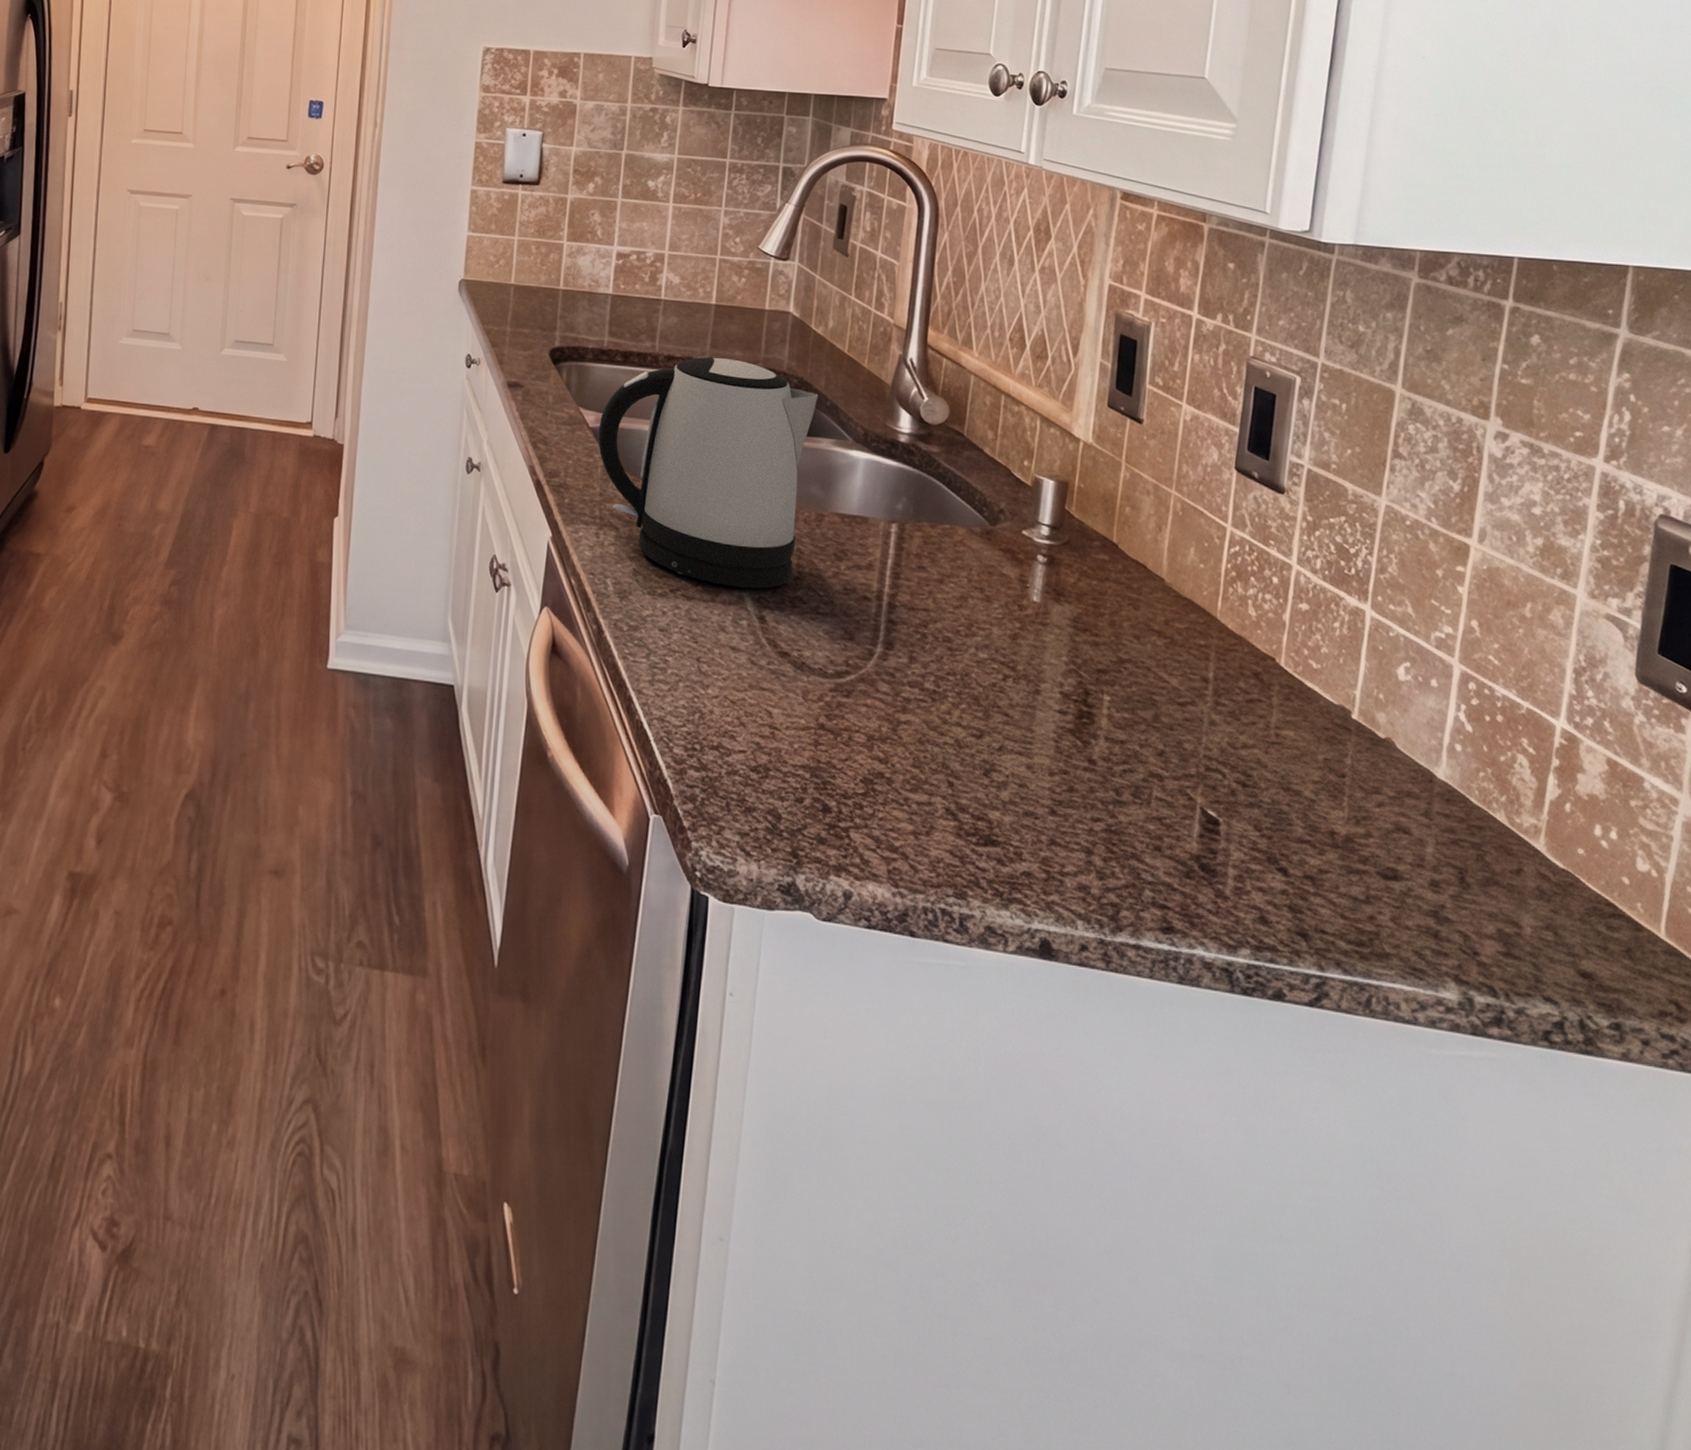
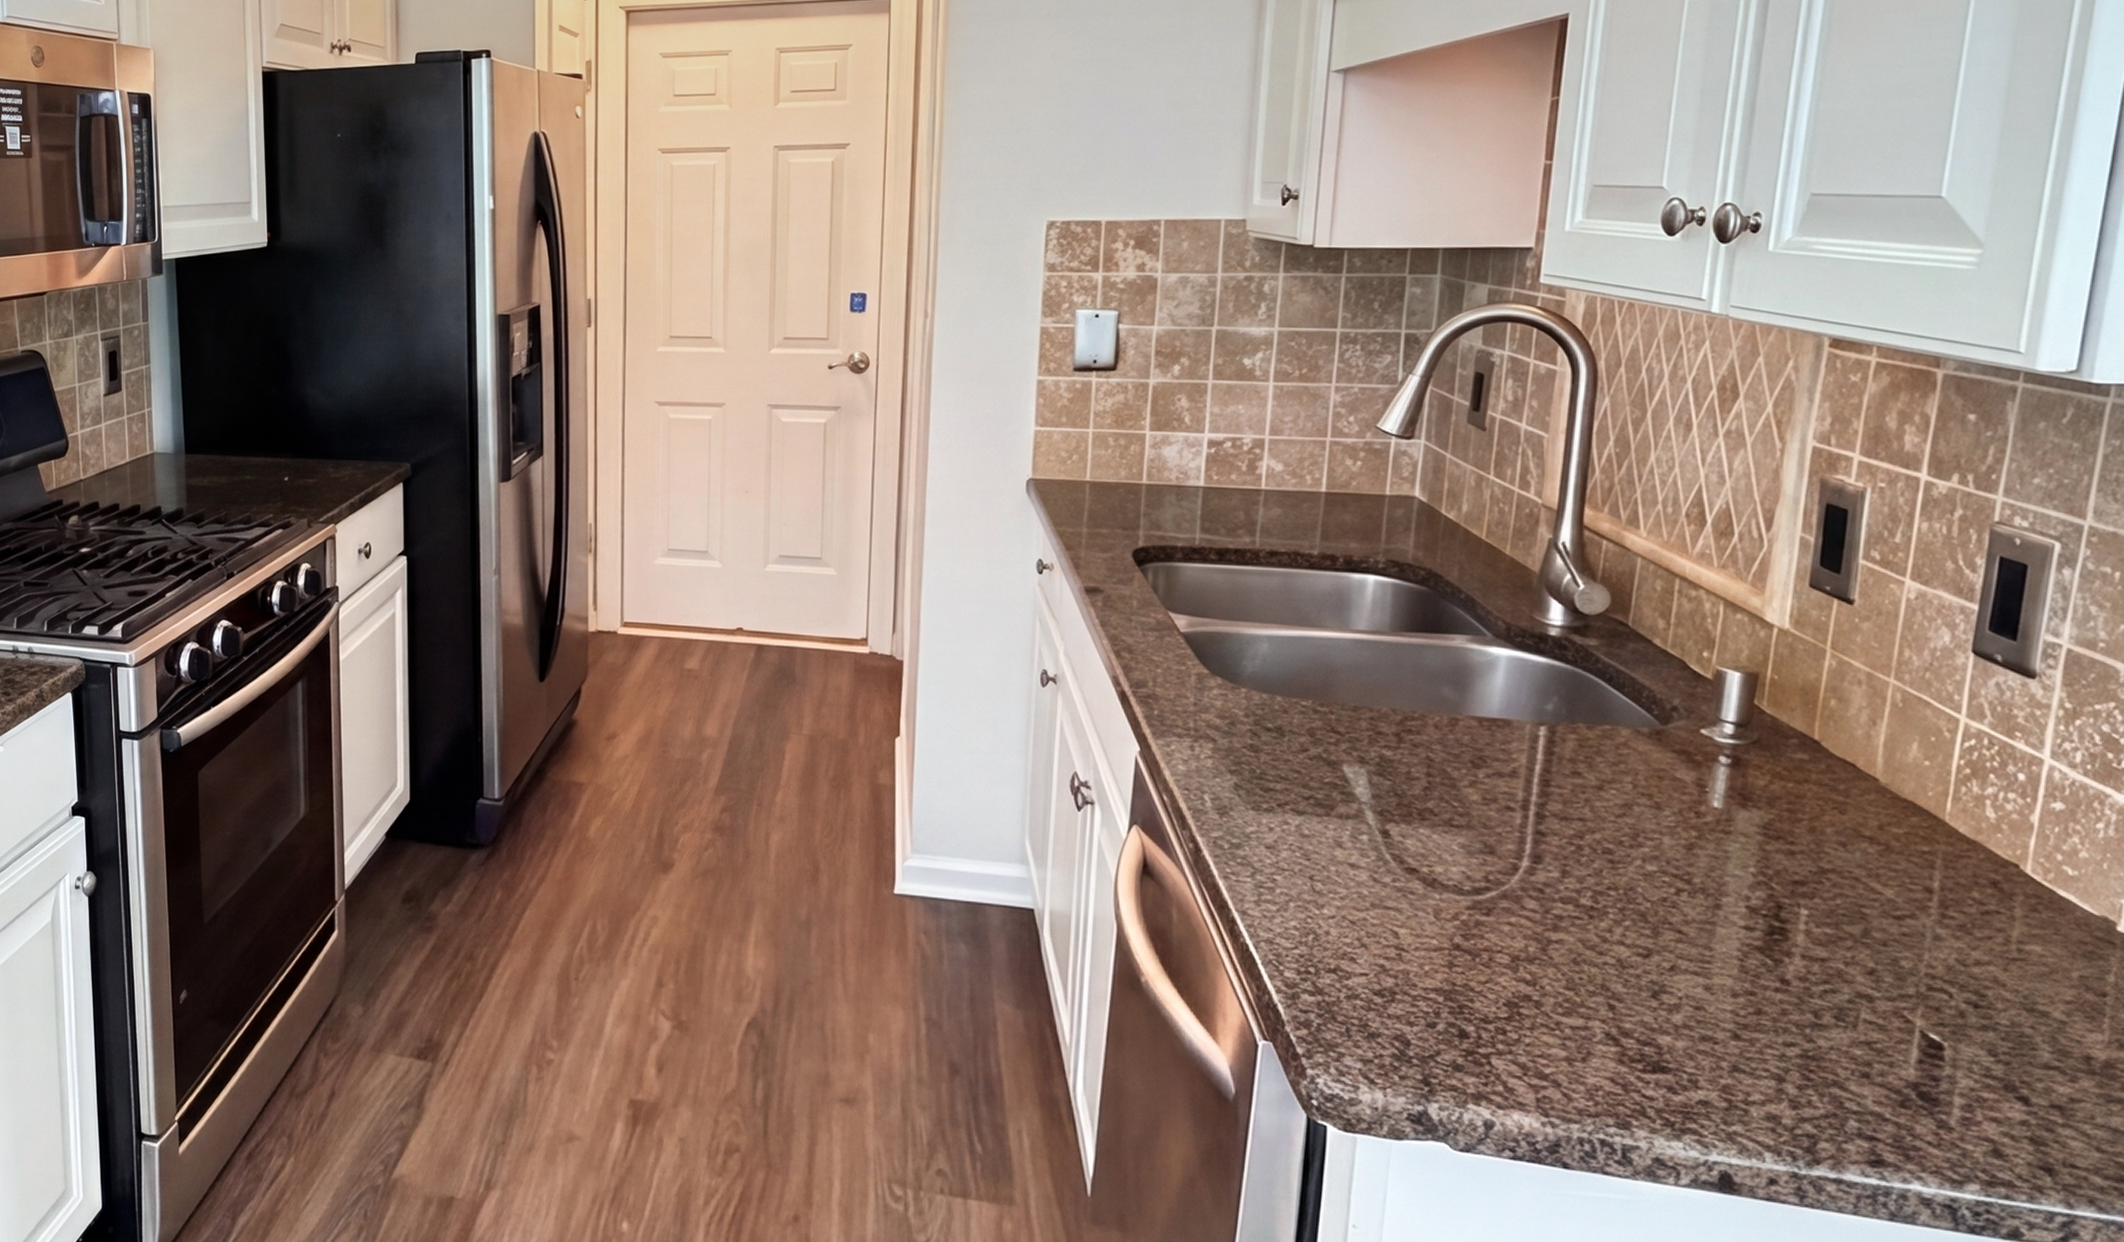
kettle: present [598,356,818,589] -> none [1190,550,1449,801]

